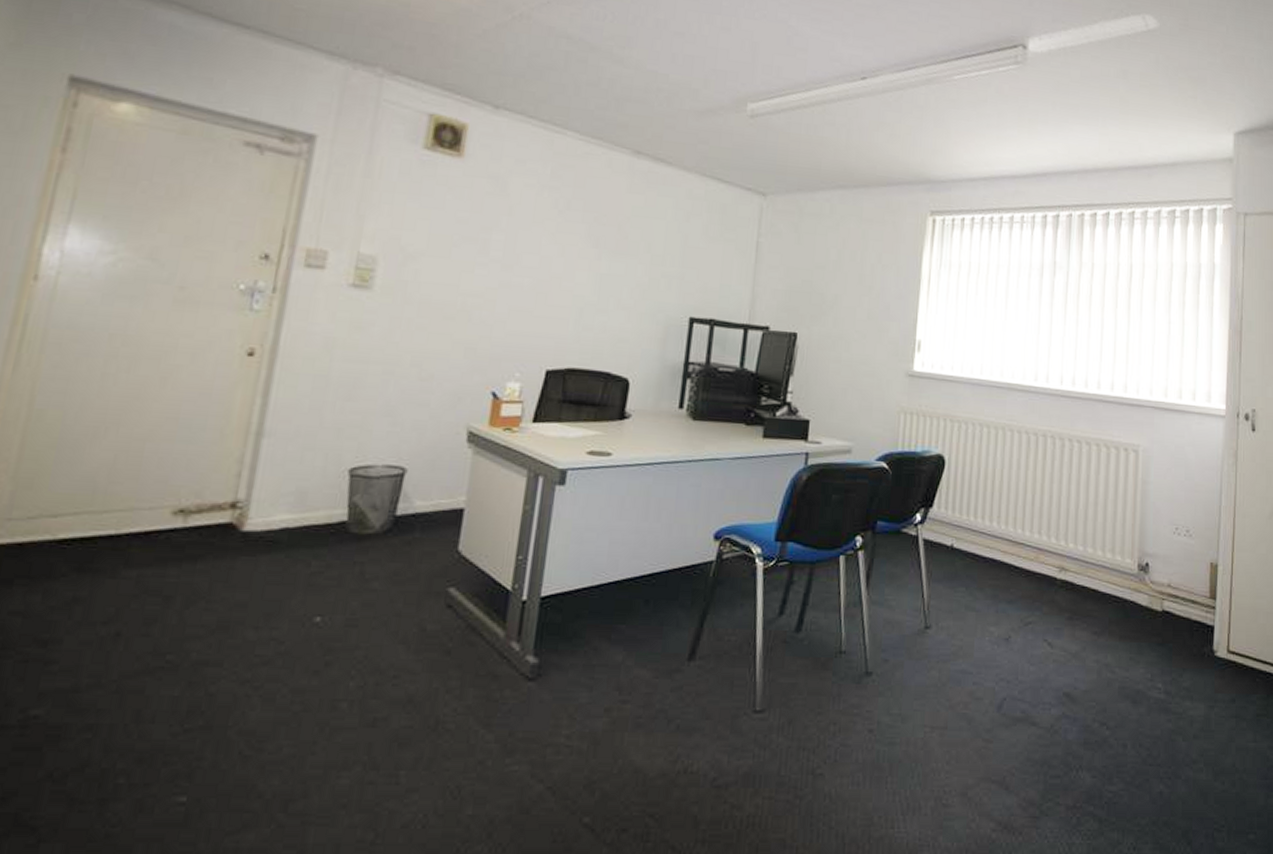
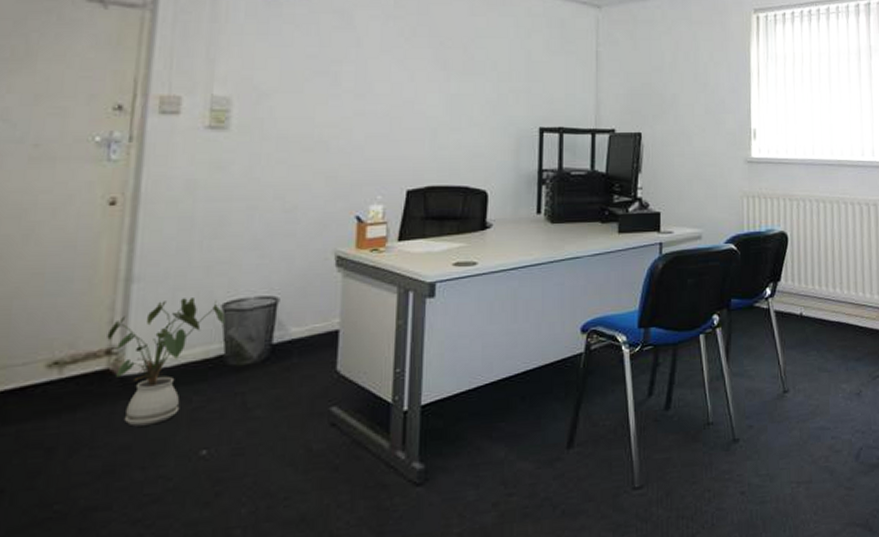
house plant: none [233,459,352,585] -> present [107,298,226,427]

